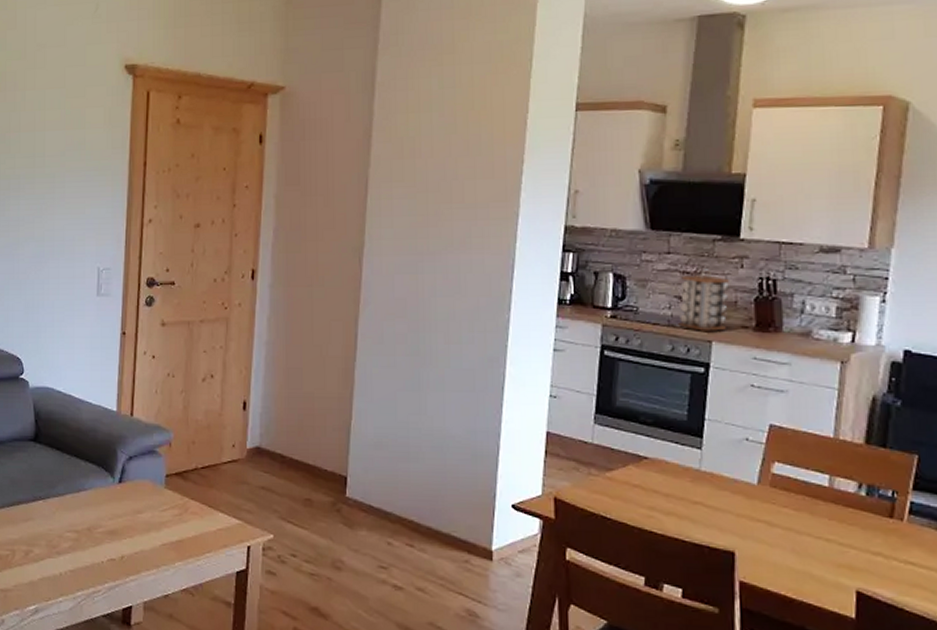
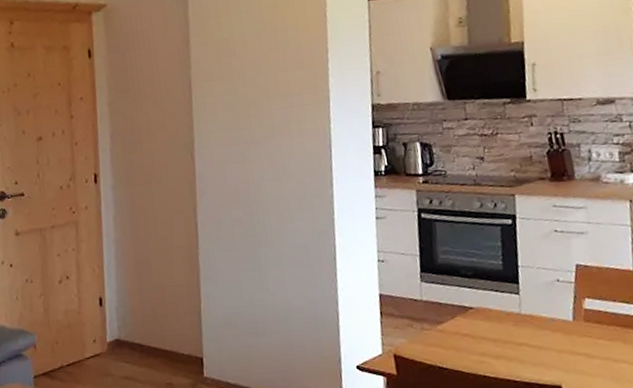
spice rack: present [678,269,730,331] -> none [480,130,525,187]

